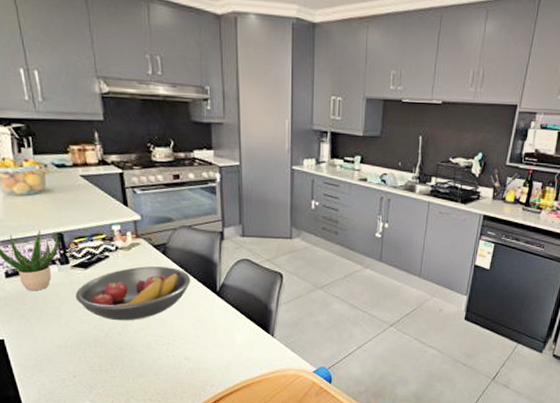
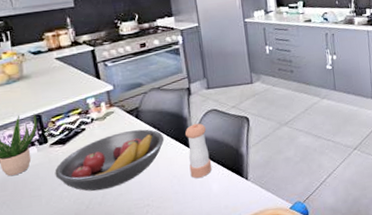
pepper shaker: none [213,270,238,326] -> present [184,123,212,178]

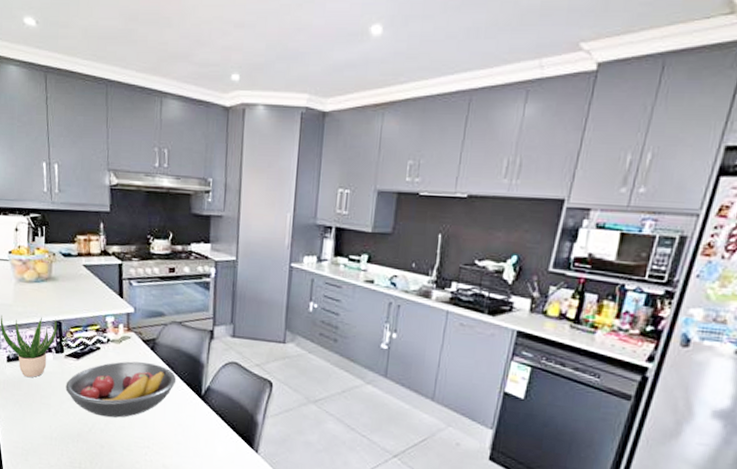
pepper shaker: present [184,123,212,178] -> none [196,372,223,435]

